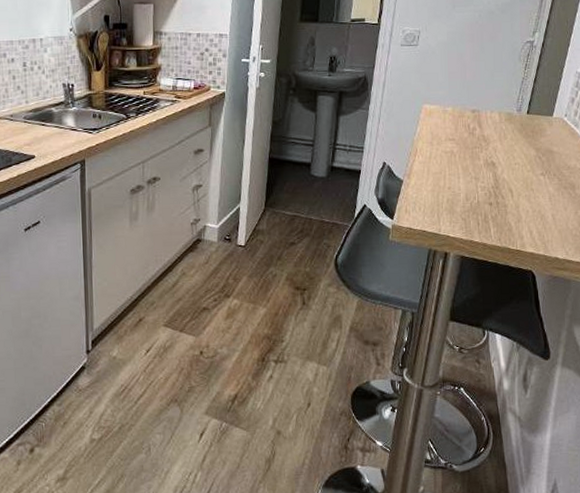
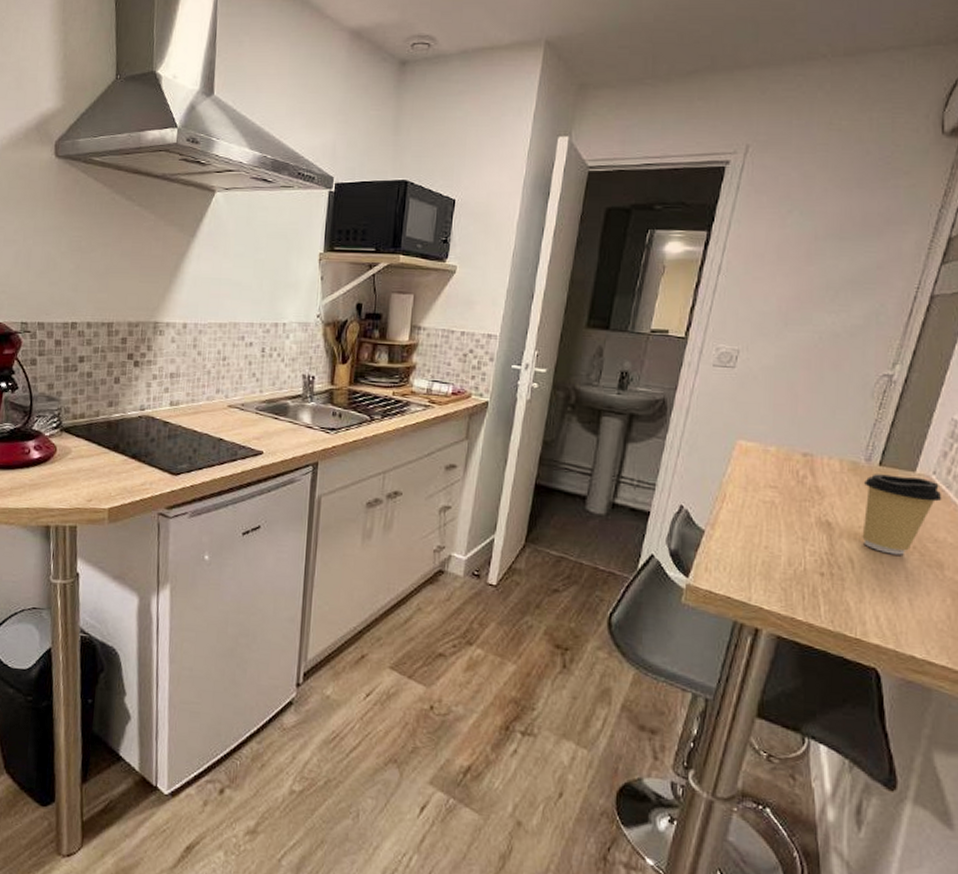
coffee cup: none [517,120,572,182] -> present [862,474,942,555]

